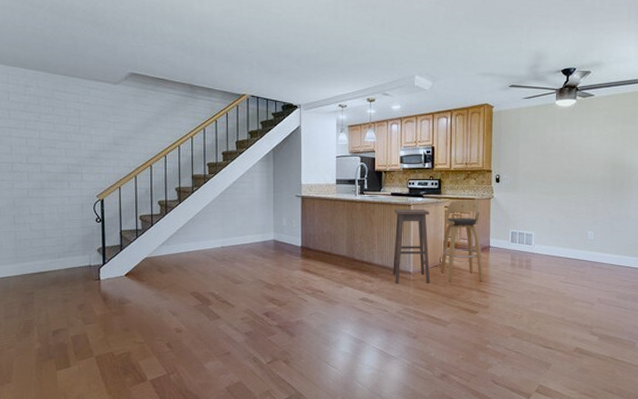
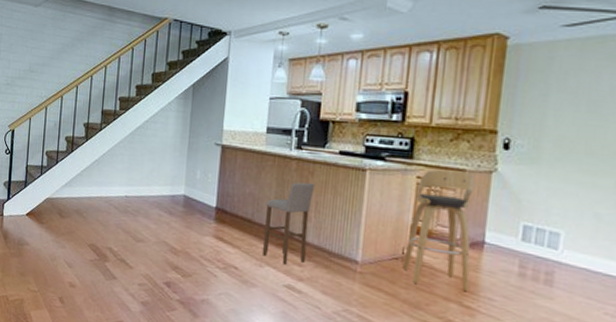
bar stool: none [341,219,376,284] -> present [263,182,315,266]
bar stool: present [393,209,431,284] -> none [332,172,393,281]

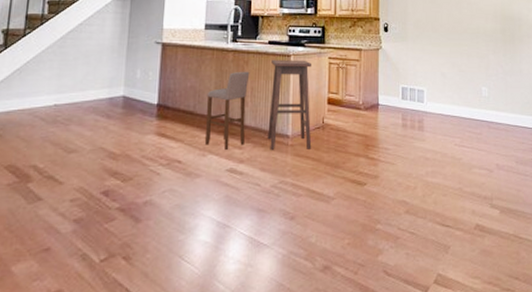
bar stool: none [332,172,393,281] -> present [267,59,312,150]
bar stool: present [402,169,475,293] -> none [324,50,372,147]

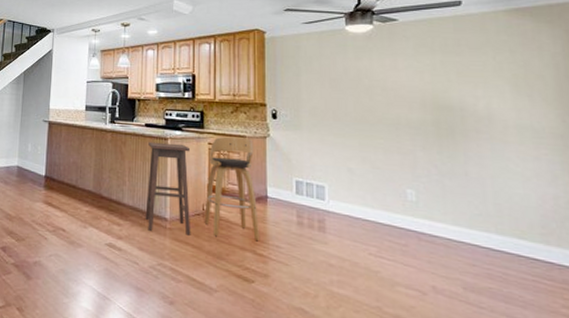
bar stool: present [205,71,250,151] -> none [86,151,127,226]
bar stool: none [324,50,372,147] -> present [204,136,261,242]

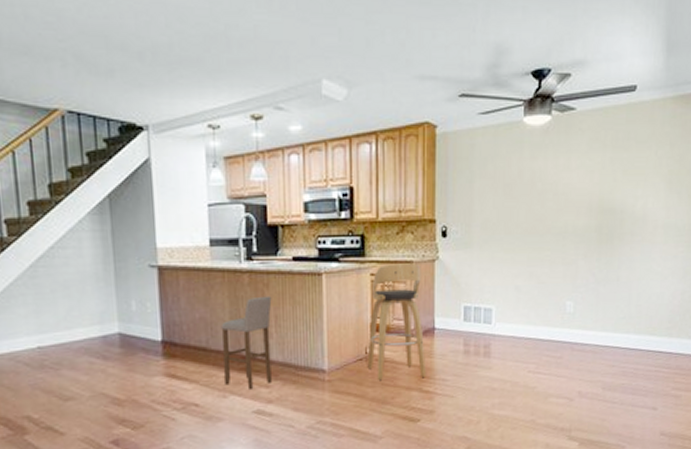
bar stool: none [86,151,127,226] -> present [221,295,272,391]
bar stool: present [145,141,191,236] -> none [298,278,353,387]

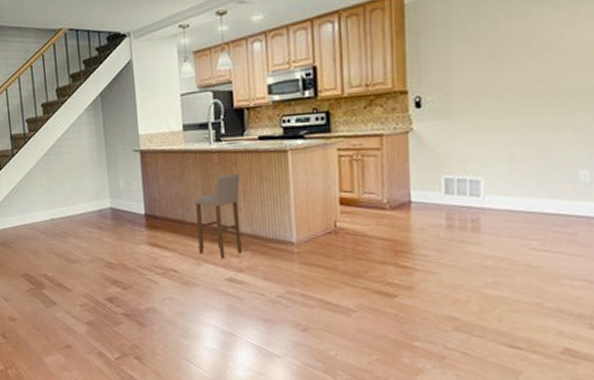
bar stool: present [367,263,427,381] -> none [336,136,404,255]

